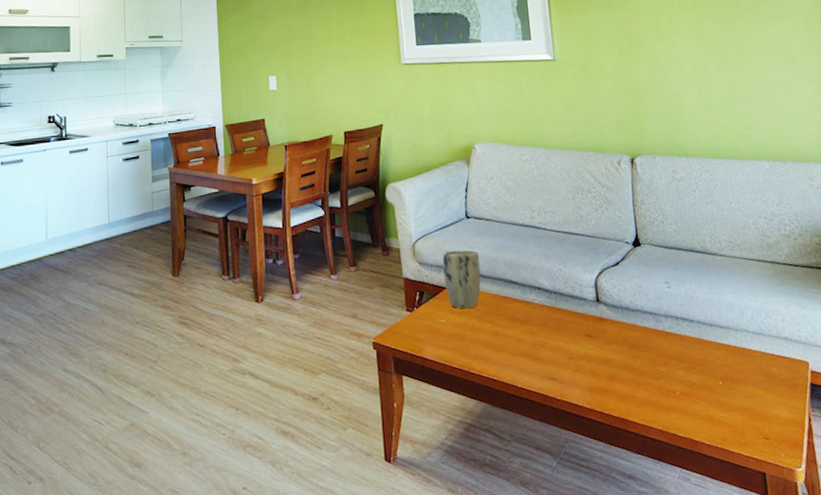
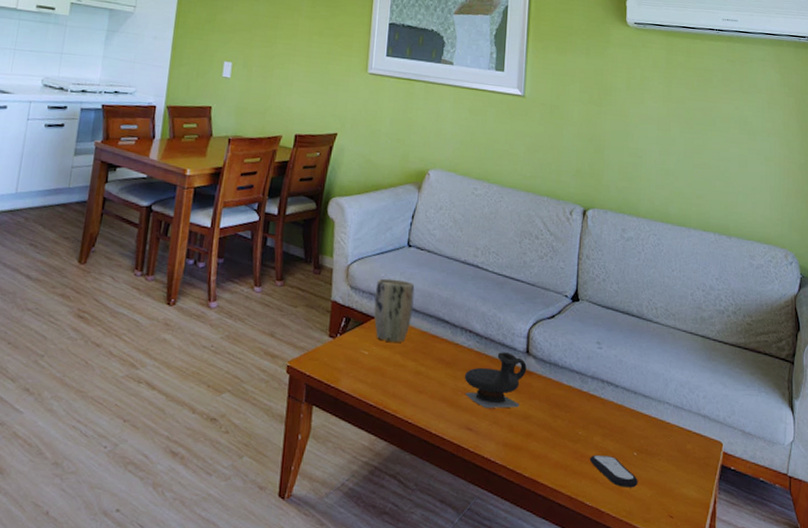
teapot: none [540,303,600,358] -> present [464,352,527,409]
remote control: none [676,388,728,416] -> present [590,455,638,488]

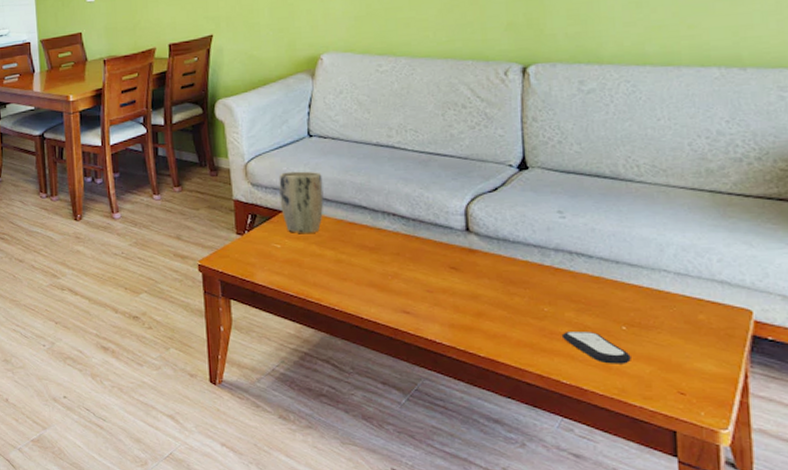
teapot: present [464,352,527,409] -> none [392,232,469,291]

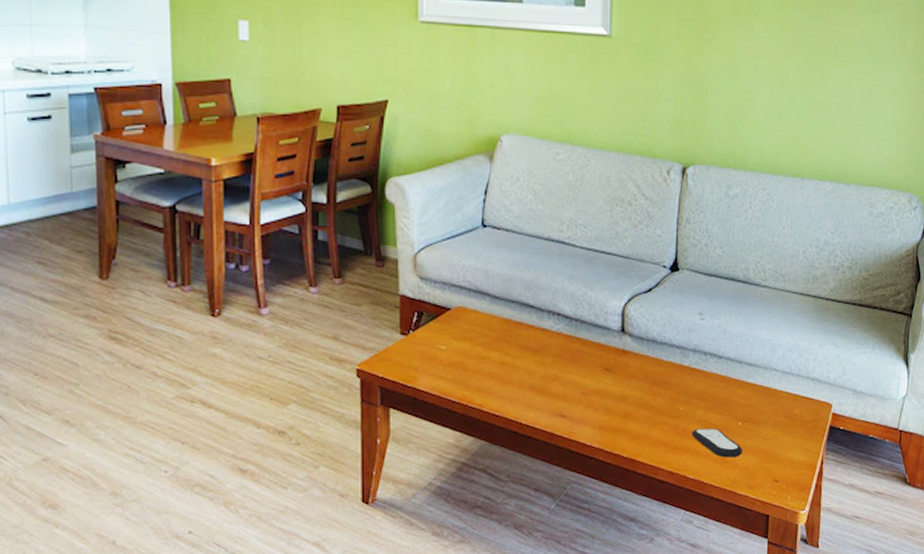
plant pot: present [279,171,324,233] -> none [449,265,493,333]

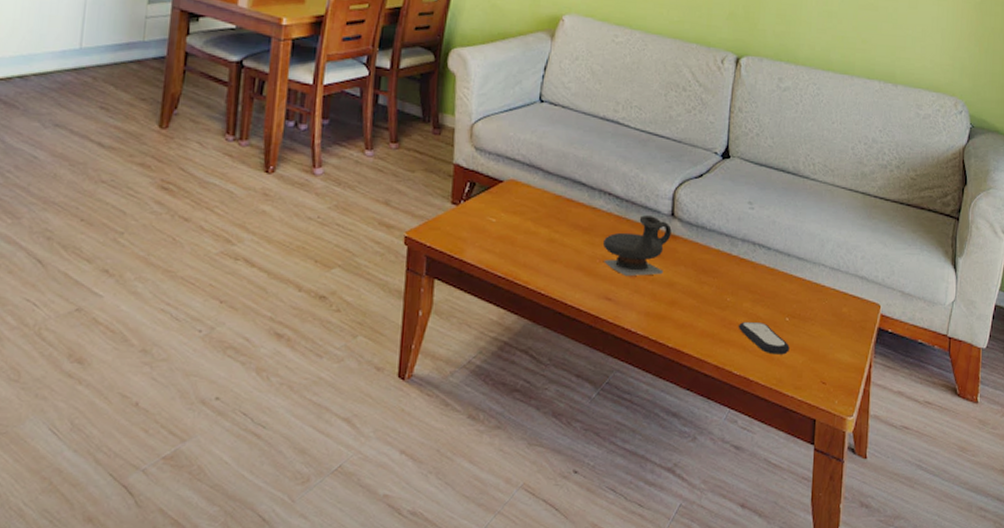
teapot: none [554,333,622,394] -> present [602,215,672,277]

